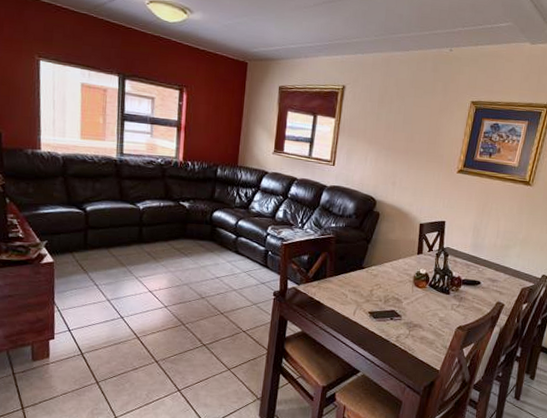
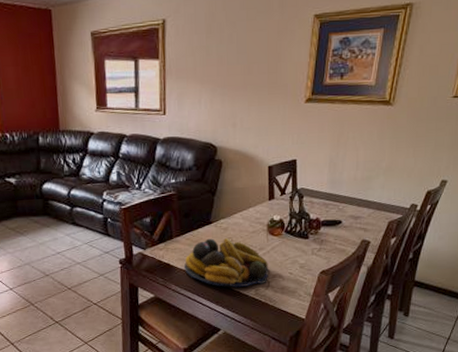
fruit bowl: none [333,282,411,333] -> present [184,237,268,288]

